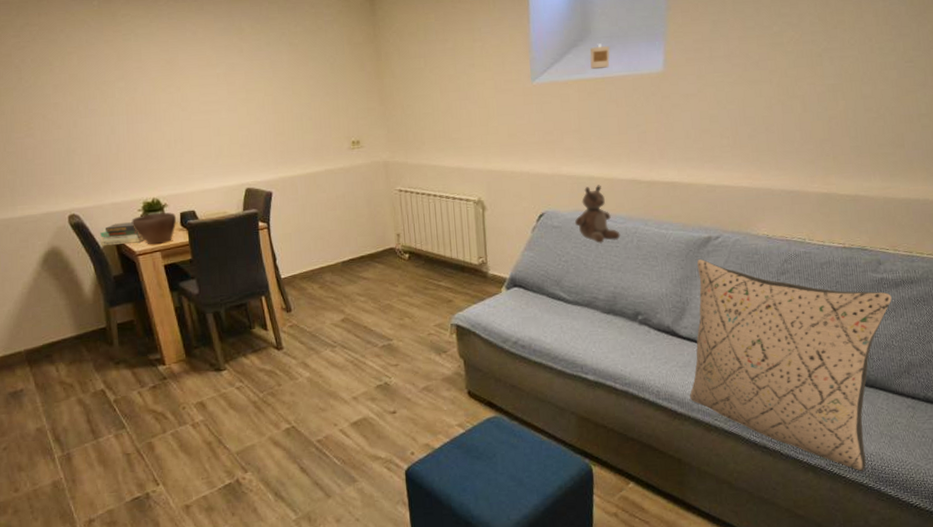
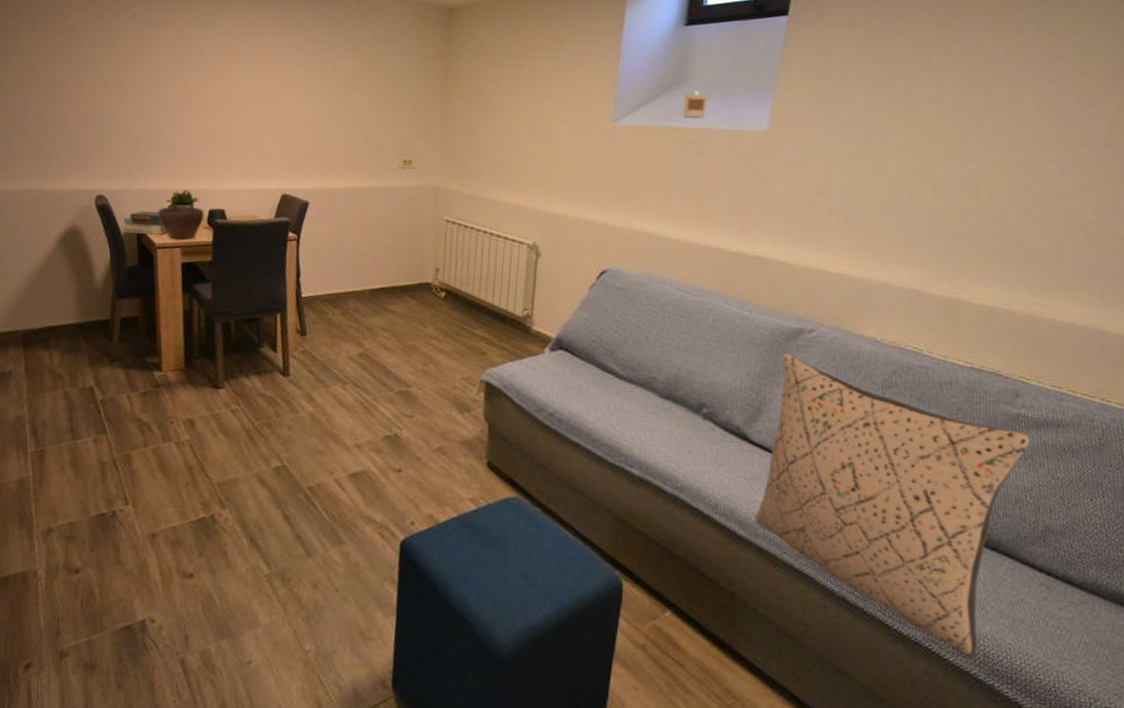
stuffed animal: present [574,185,621,244] -> none [640,248,694,316]

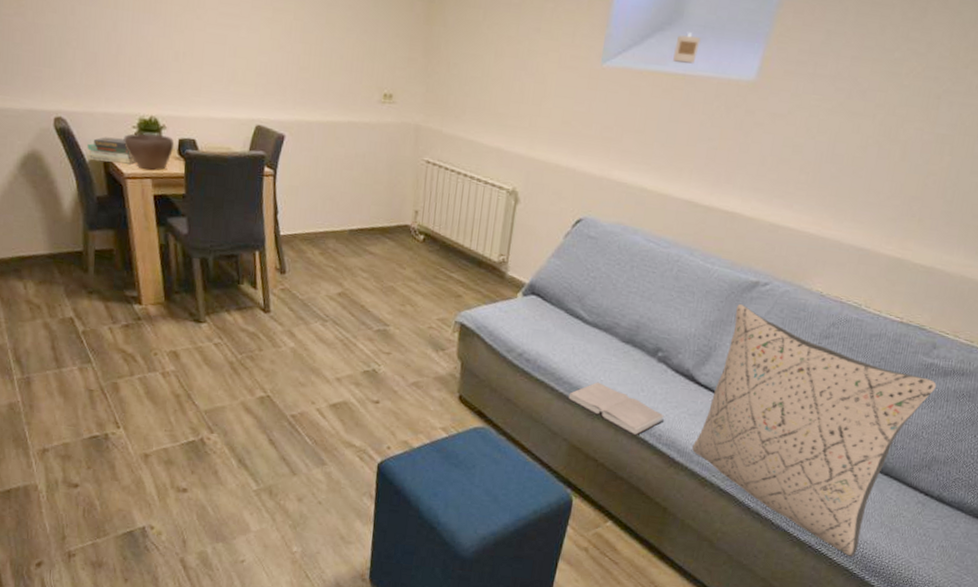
hardback book: none [606,443,719,506] -> present [567,382,665,437]

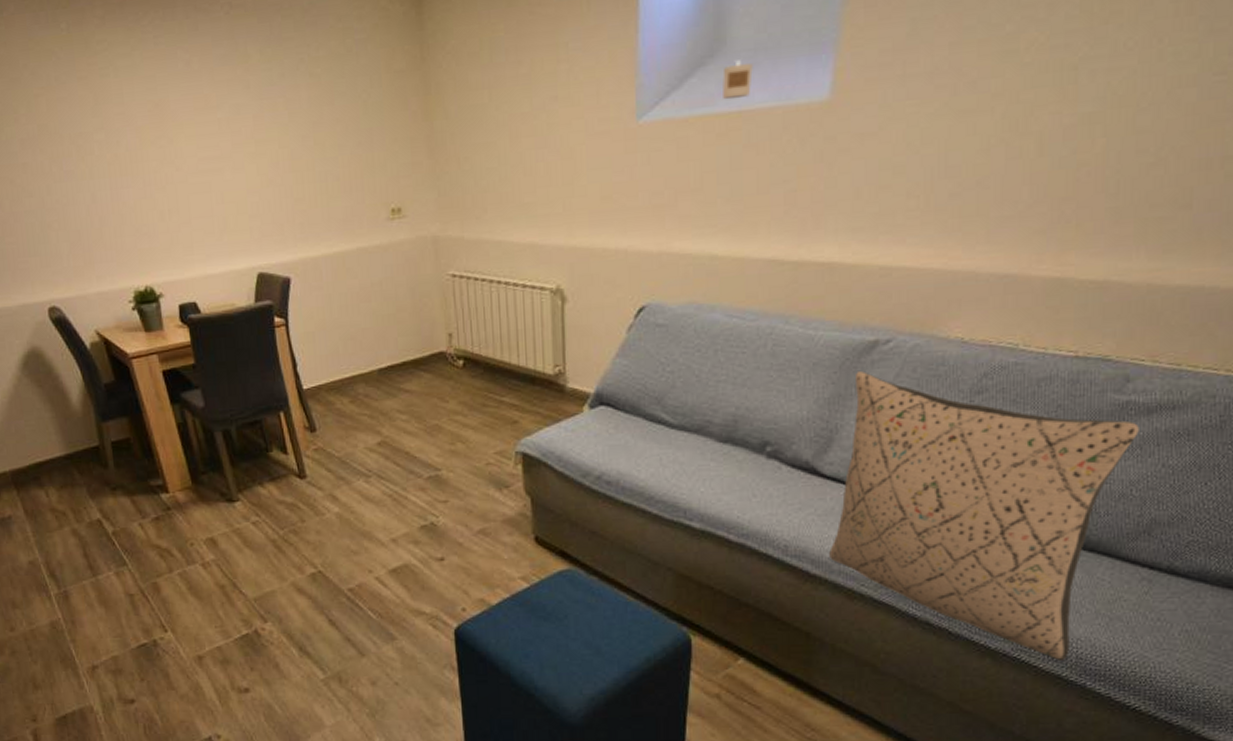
books: present [85,137,135,164] -> none [86,317,137,347]
bowl: present [123,133,175,171] -> none [121,304,175,346]
hardback book: present [567,382,665,437] -> none [663,494,789,553]

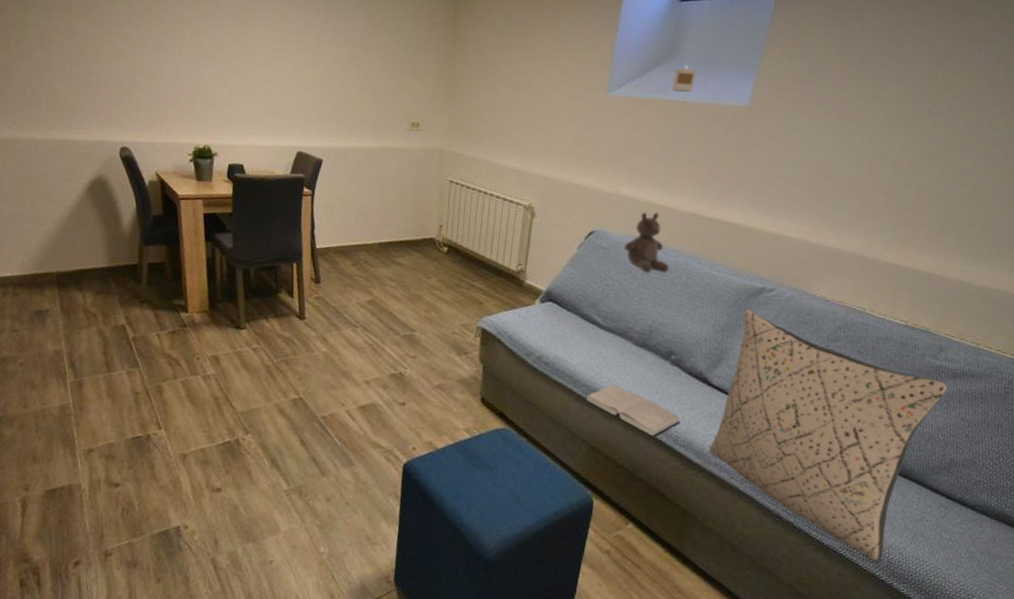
hardback book: none [663,494,789,553] -> present [585,384,681,438]
stuffed animal: none [686,267,750,349] -> present [623,212,670,274]

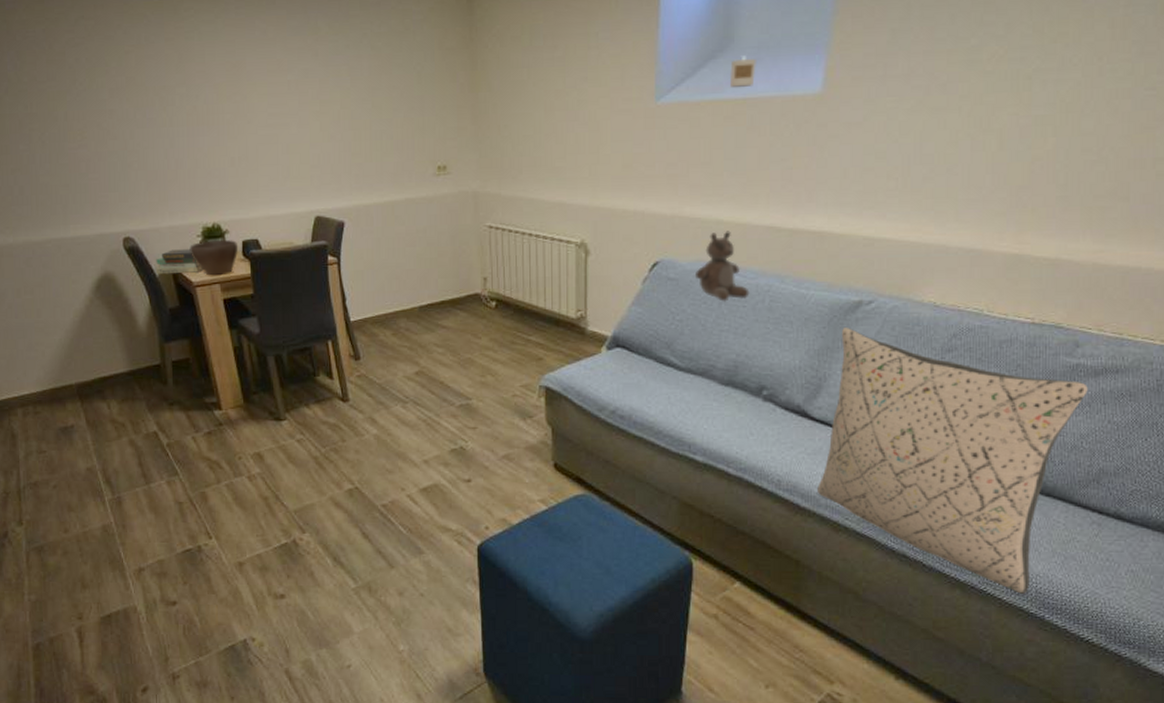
books: none [145,163,189,187] -> present [155,249,202,275]
bowl: none [179,160,225,193] -> present [189,240,239,276]
hardback book: present [585,384,681,438] -> none [670,431,782,486]

